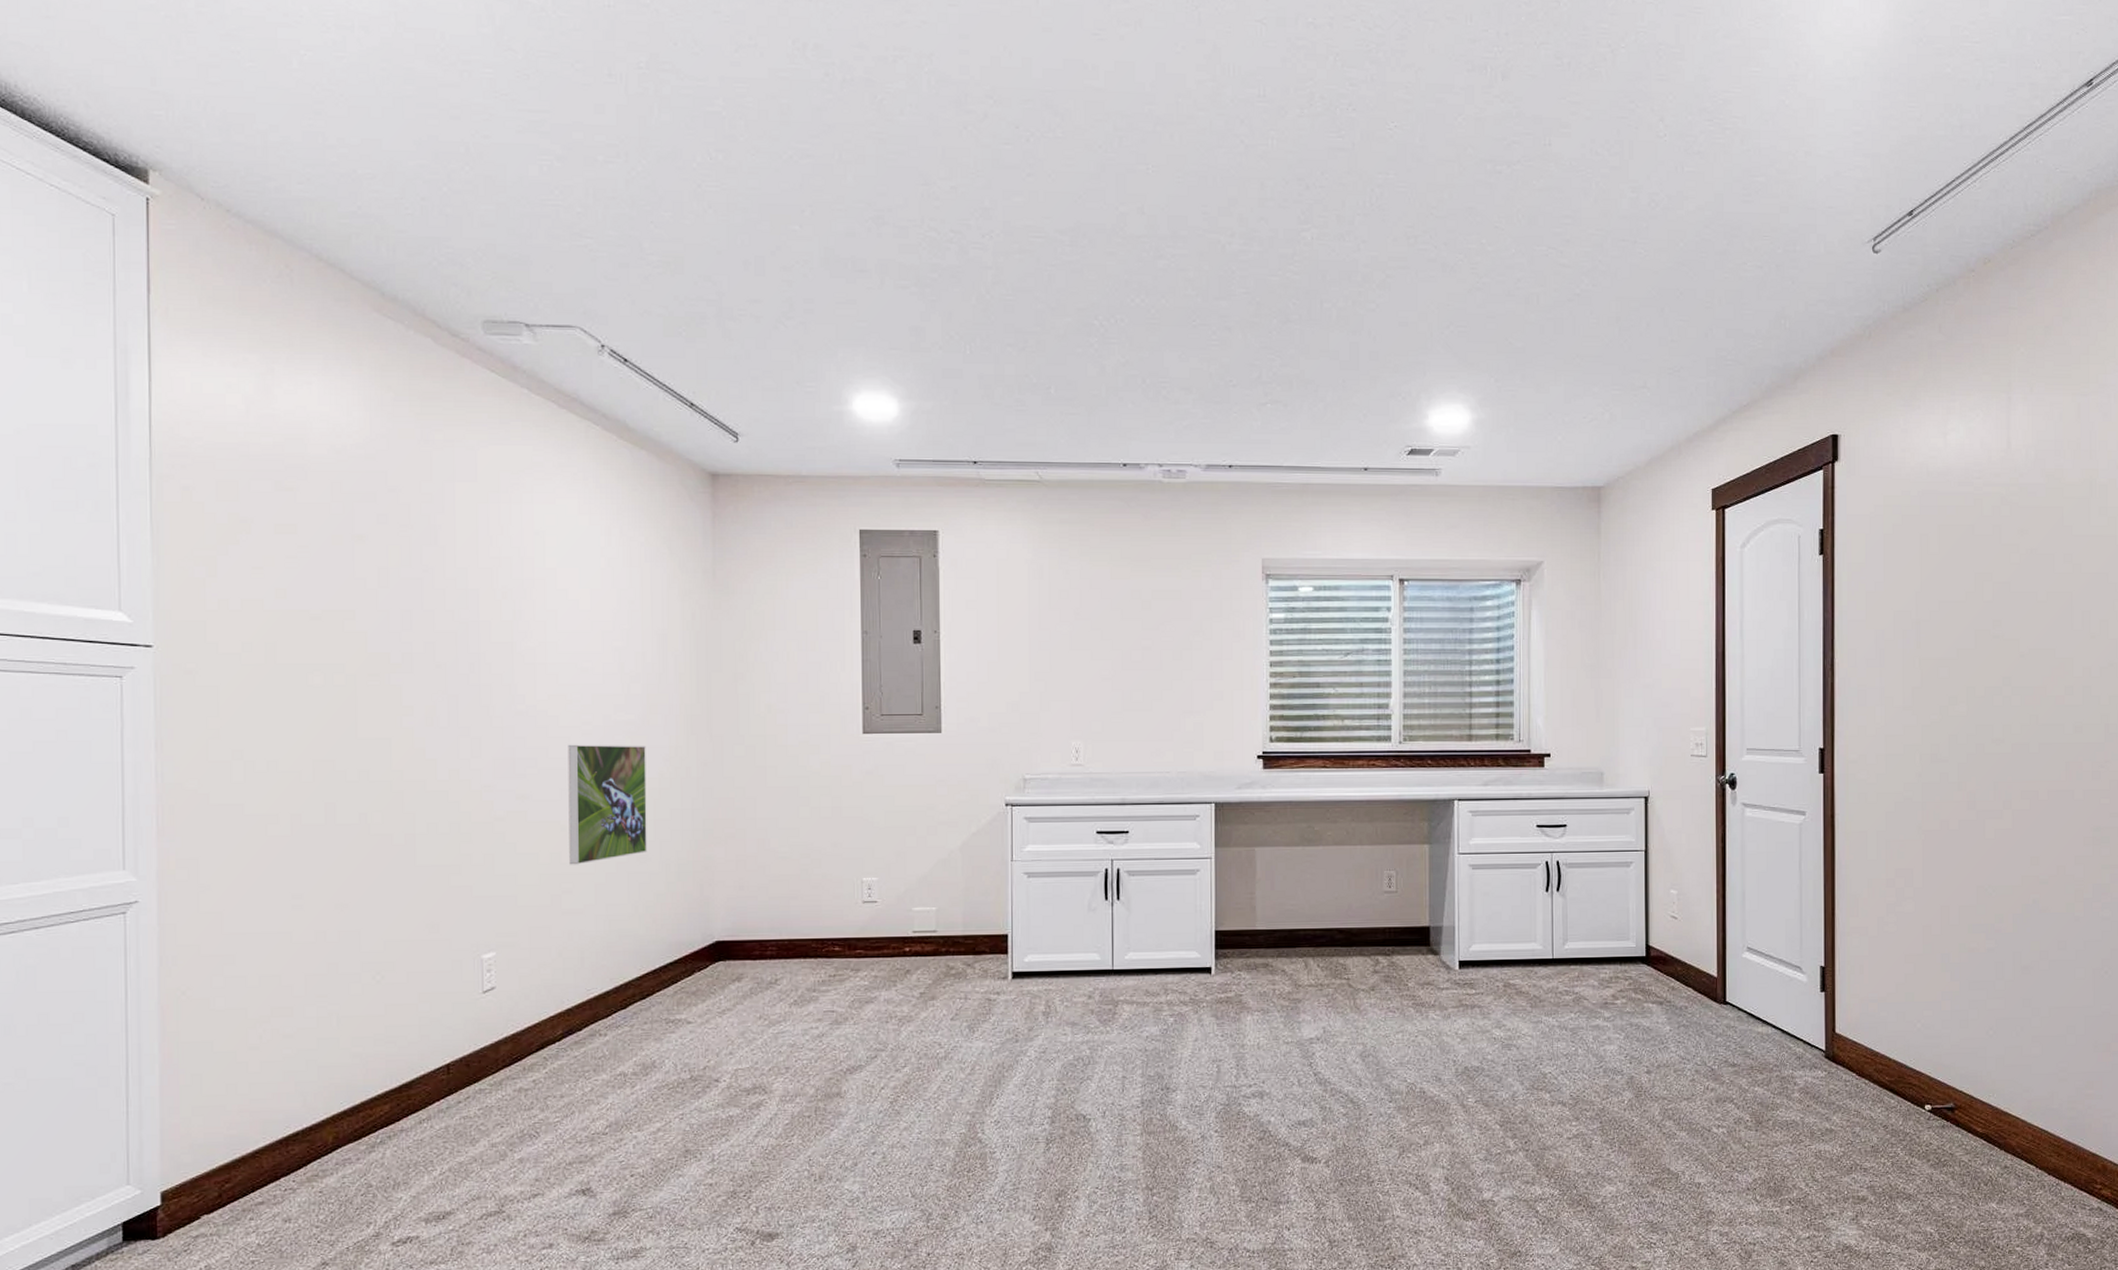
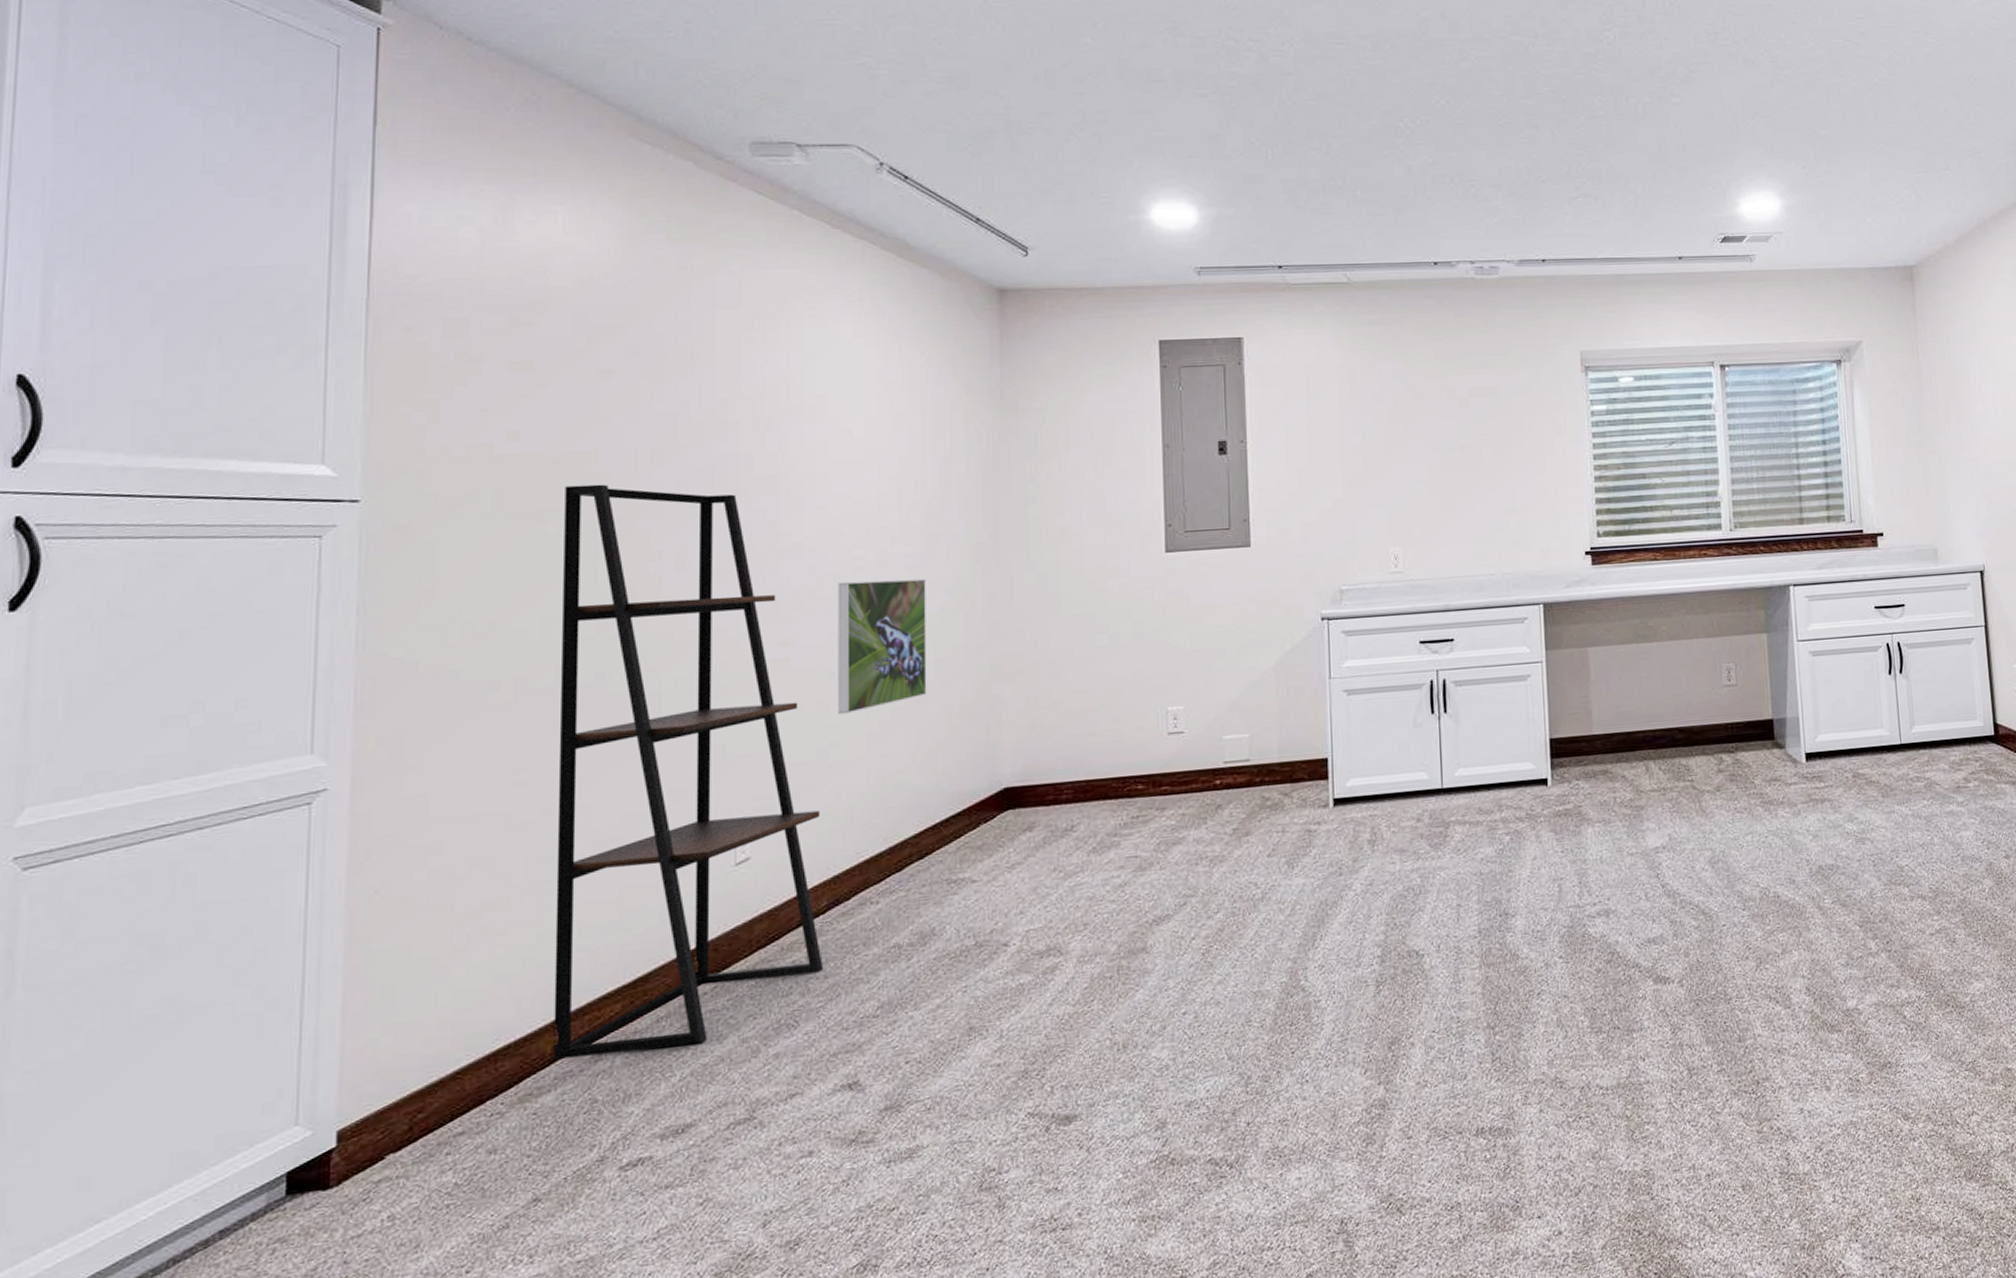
shelving unit: none [327,642,559,1148] -> present [553,484,823,1060]

